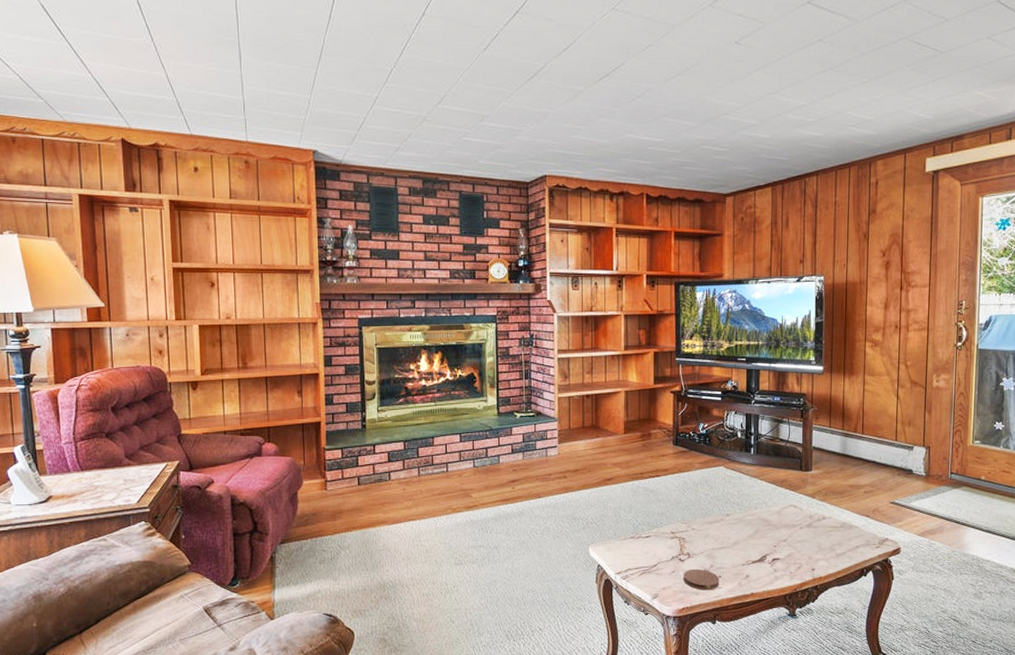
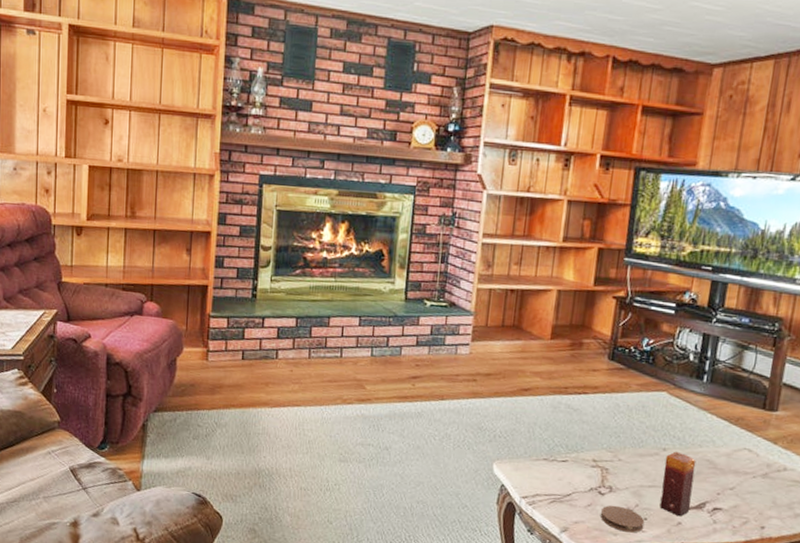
candle: none [729,515,755,571] -> present [659,451,696,517]

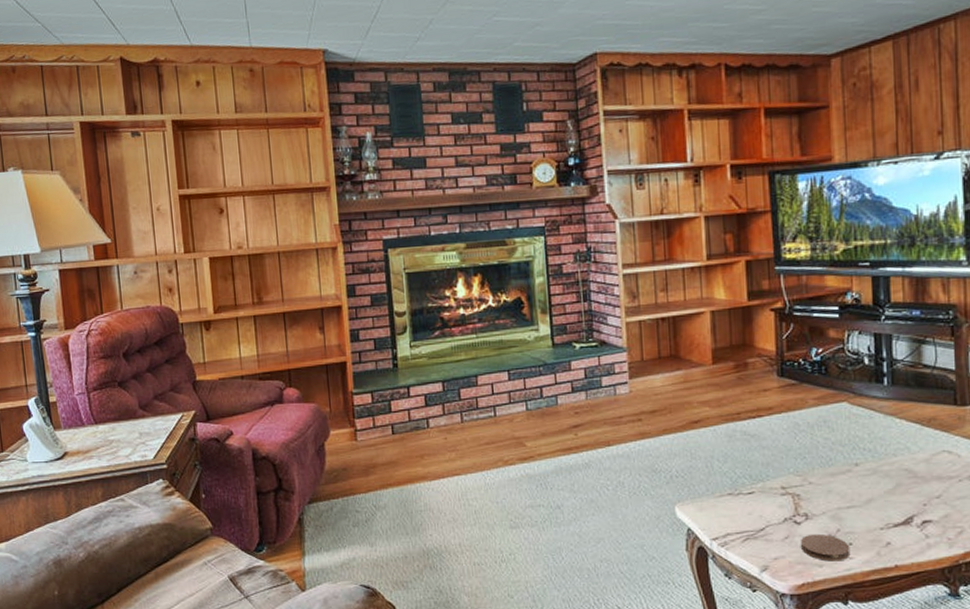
candle: present [659,451,696,517] -> none [859,464,897,536]

